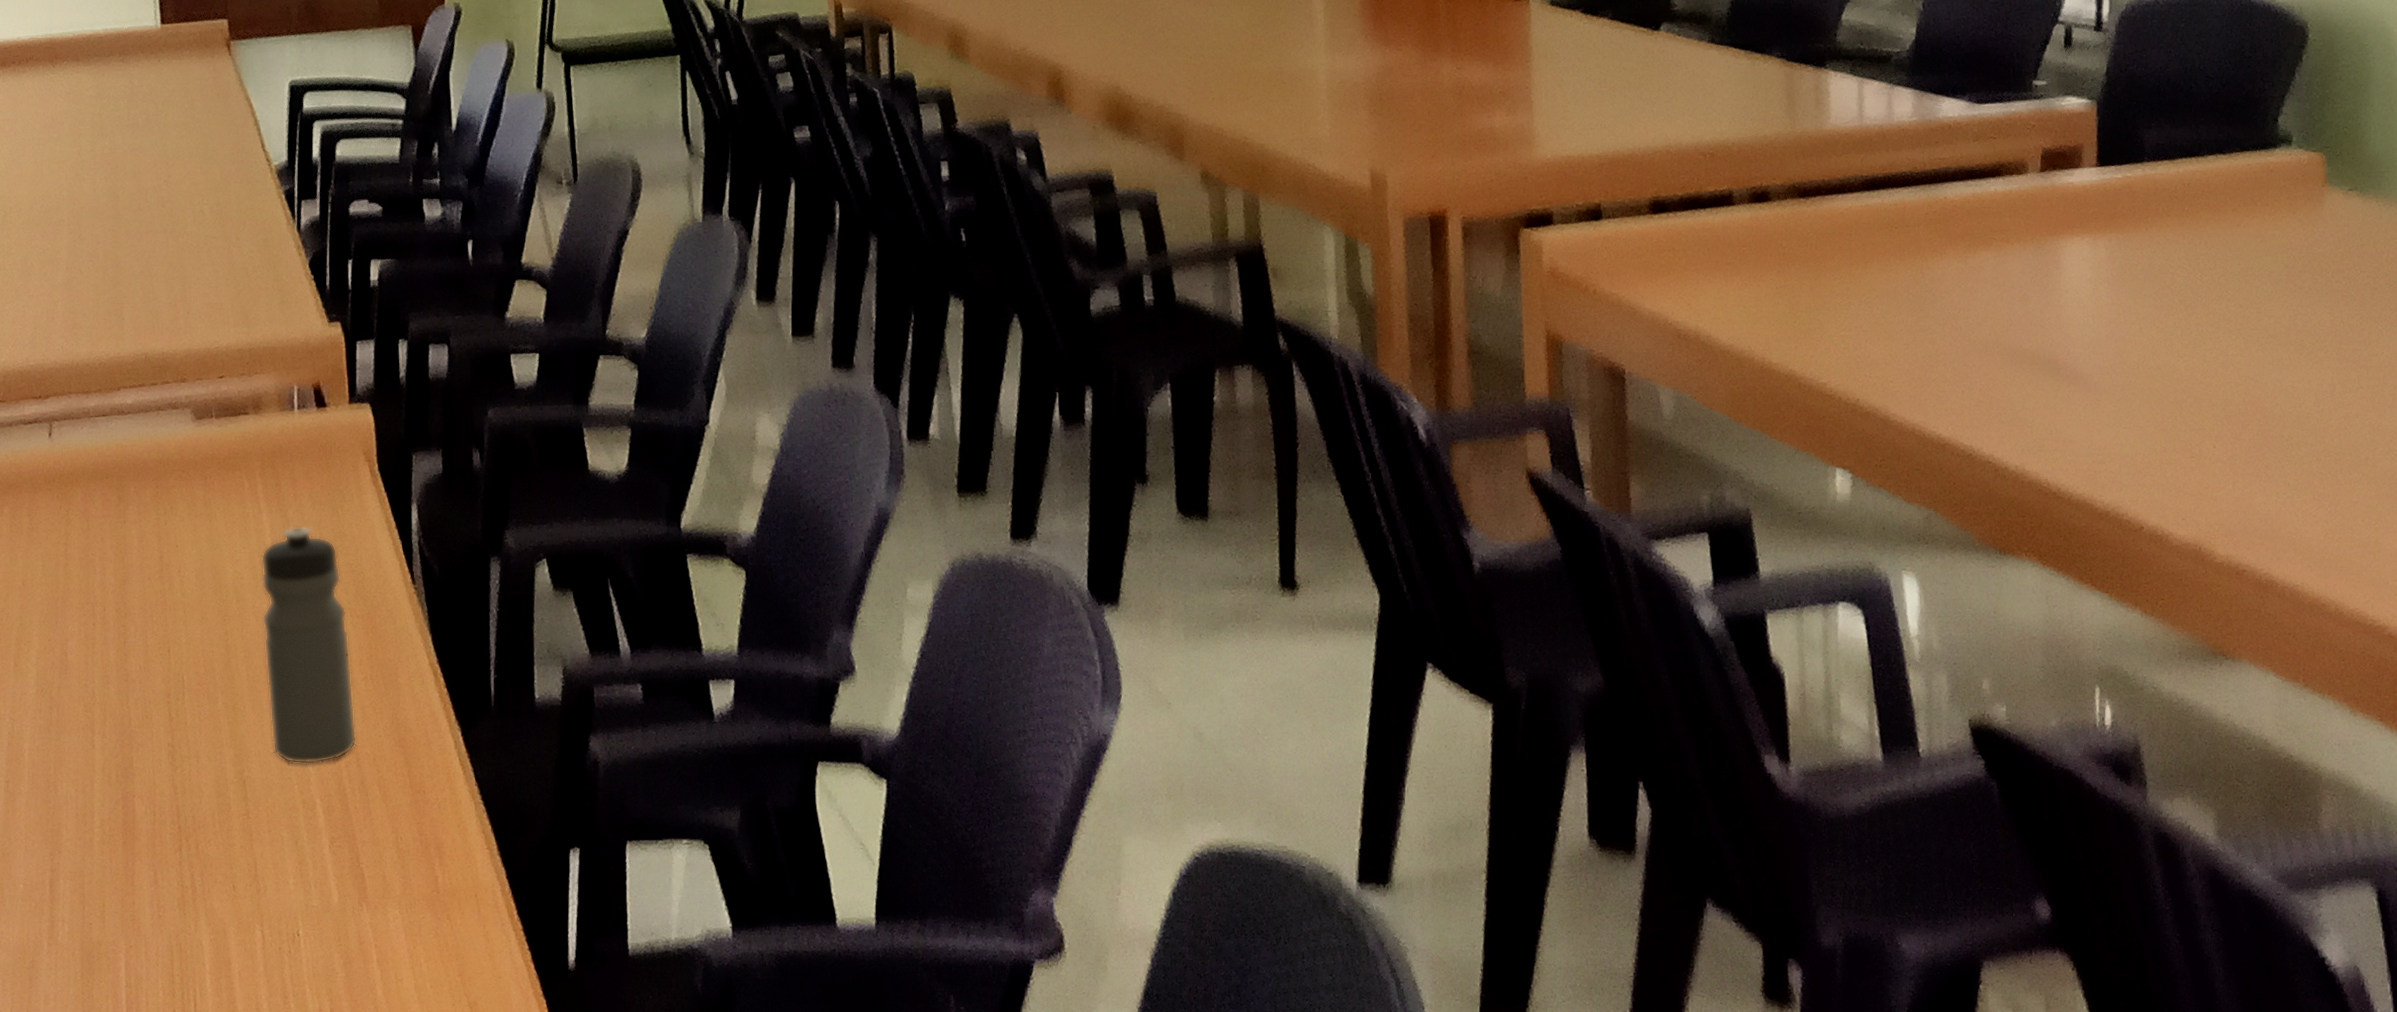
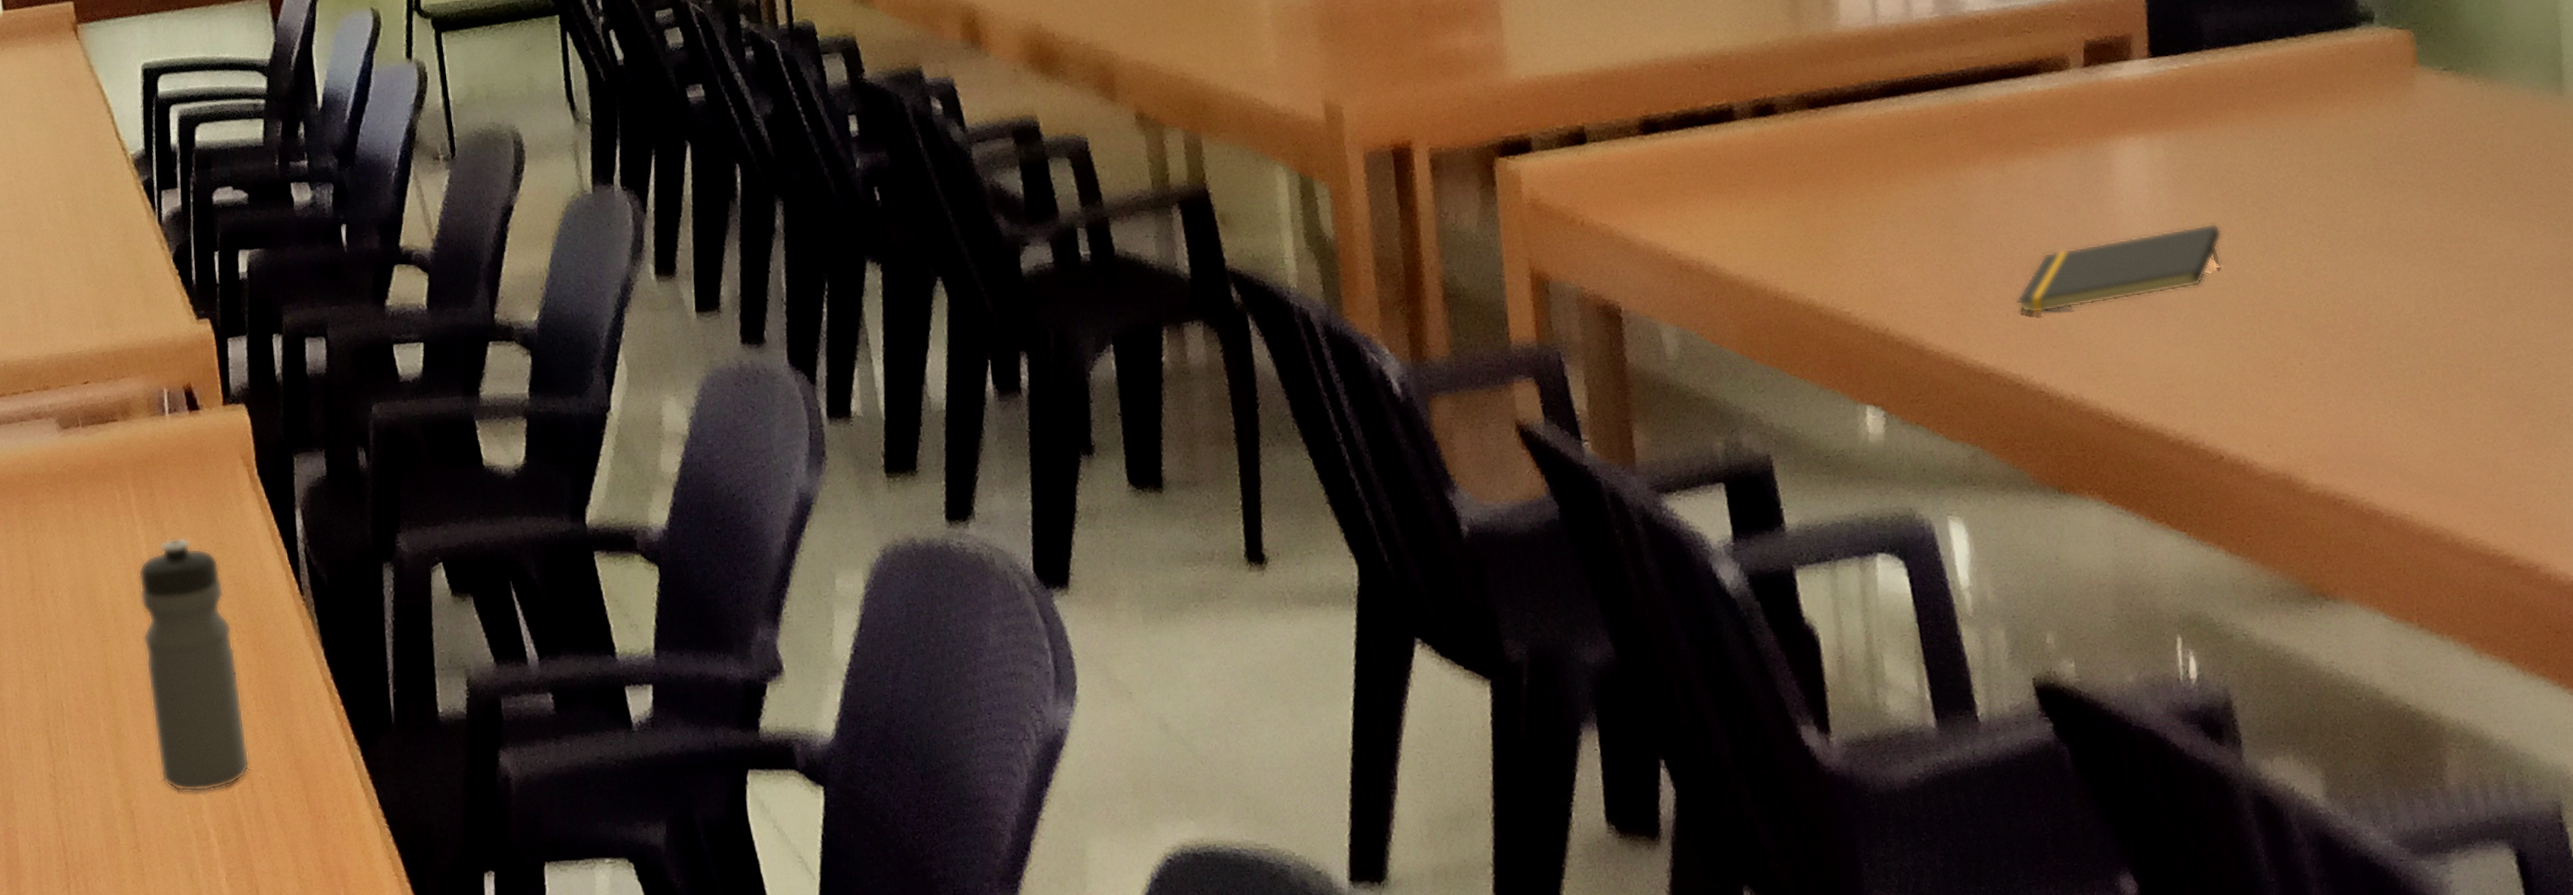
notepad: none [1971,318,2153,392] -> present [2015,223,2223,314]

